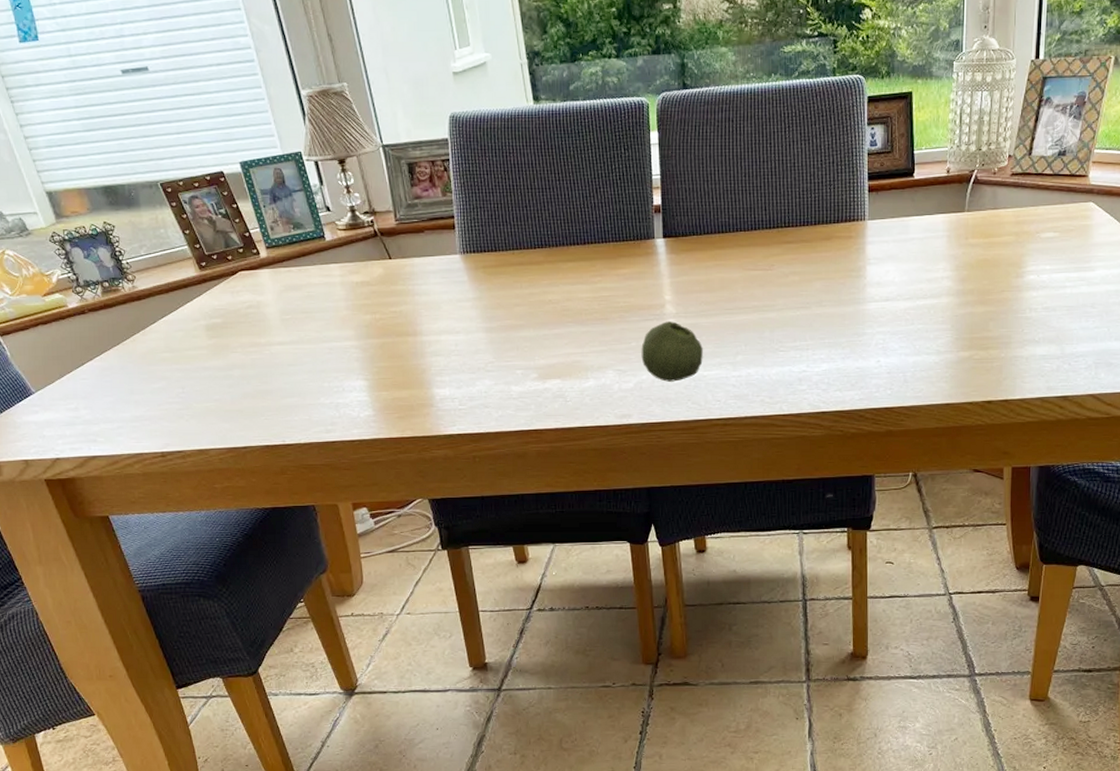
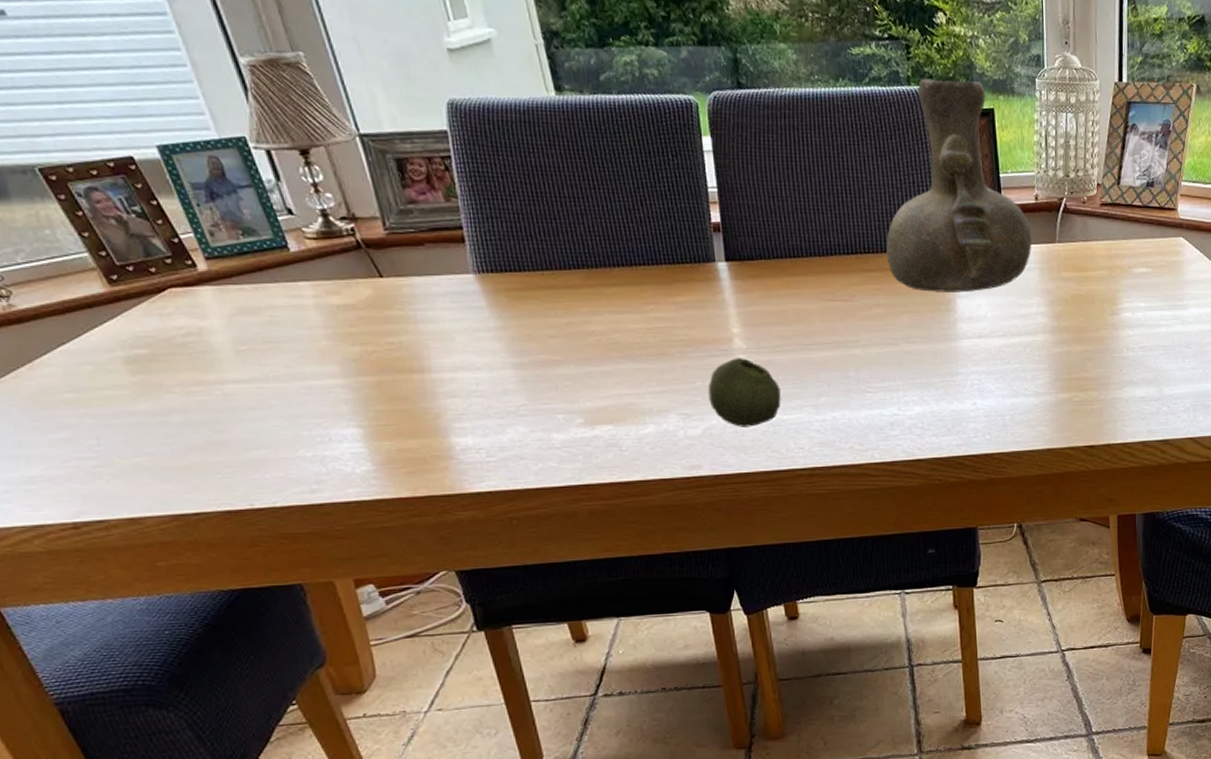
vase: none [805,68,942,260] -> present [886,78,1032,292]

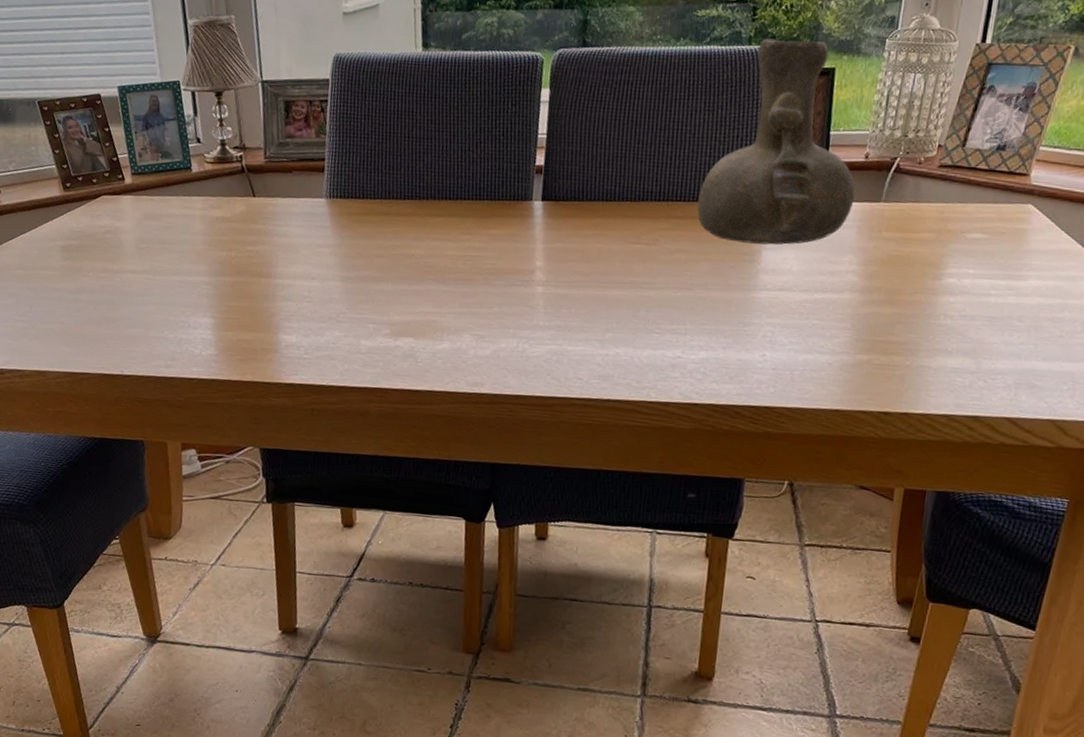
fruit: present [708,358,781,427] -> none [502,289,570,354]

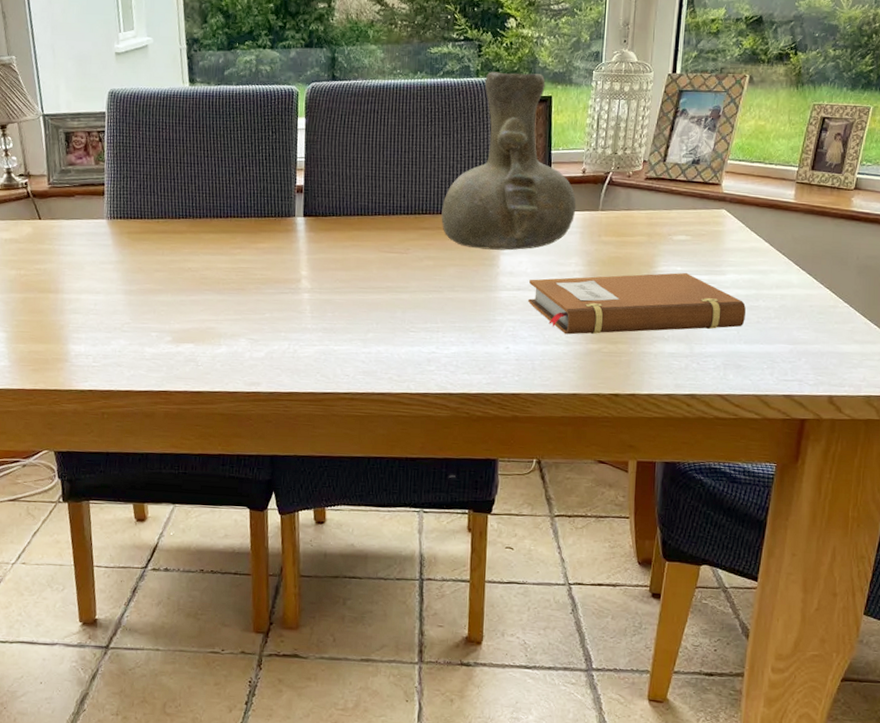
notebook: none [791,276,1048,343] -> present [528,273,746,335]

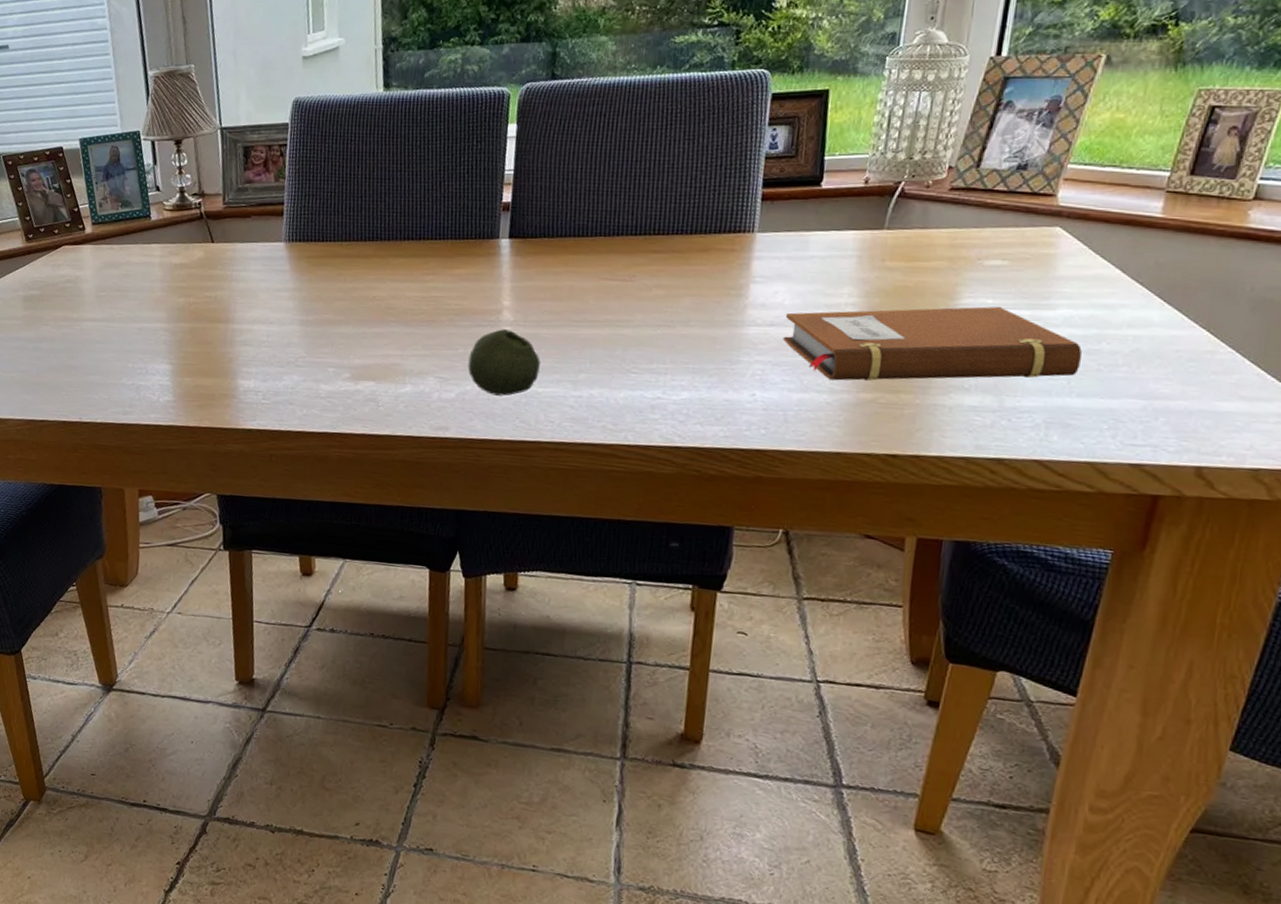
fruit: none [274,296,335,354] -> present [467,329,540,396]
vase: present [441,71,577,250] -> none [677,62,854,278]

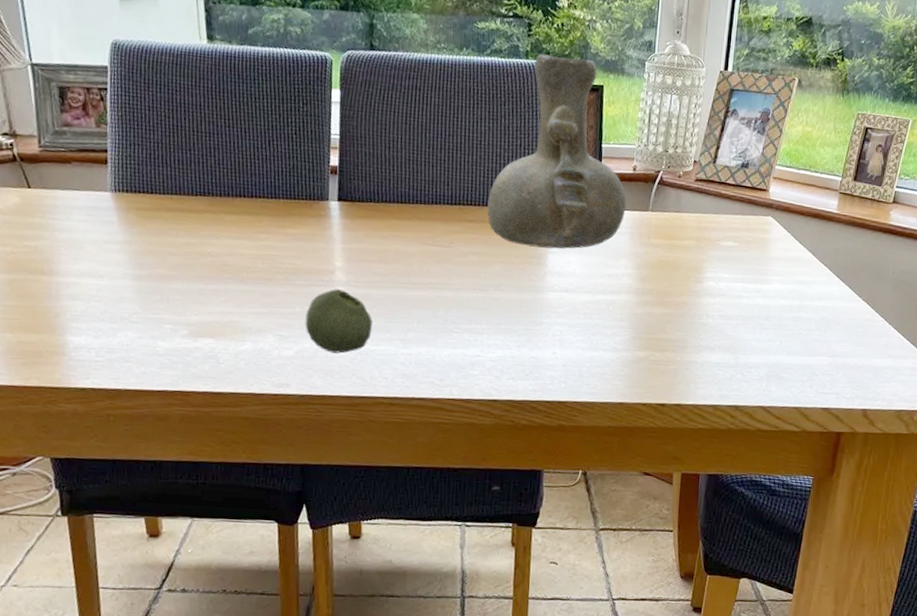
vase: none [677,62,854,278] -> present [487,53,627,249]
notebook: present [783,306,1082,381] -> none [576,280,789,341]

